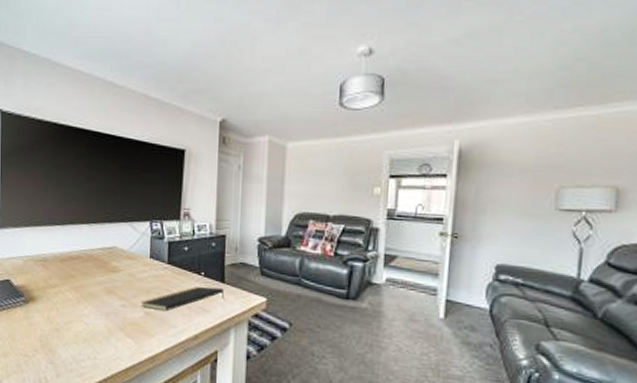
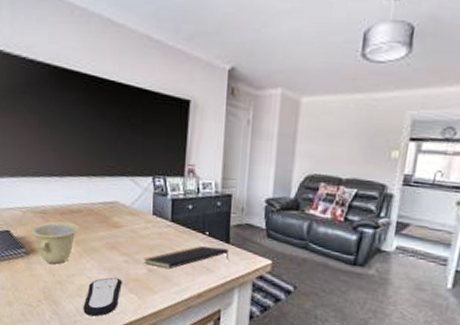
cup: none [31,268,79,311] -> present [31,221,80,264]
remote control: none [79,322,120,364] -> present [83,277,123,317]

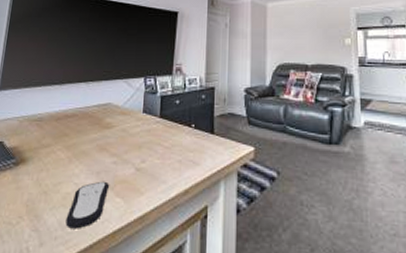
cup: present [31,221,80,264] -> none [24,126,73,172]
notepad: present [144,245,229,270] -> none [132,138,214,167]

